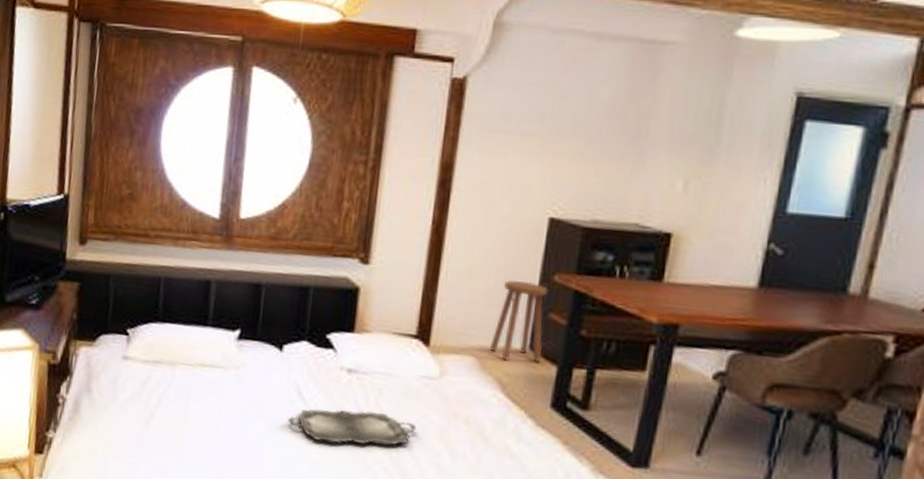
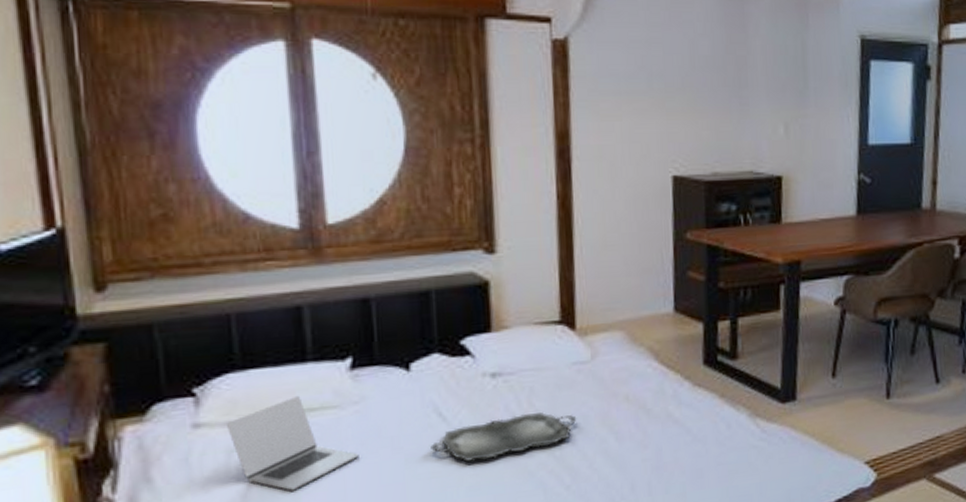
laptop: none [145,351,233,427] -> present [227,395,359,491]
stool: present [489,280,548,363] -> none [636,244,688,328]

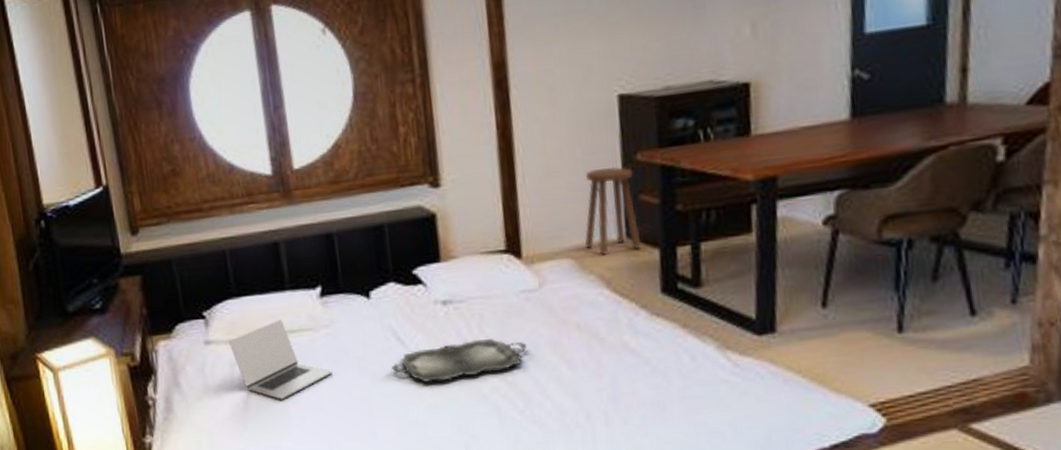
stool: none [636,244,688,328] -> present [584,166,642,255]

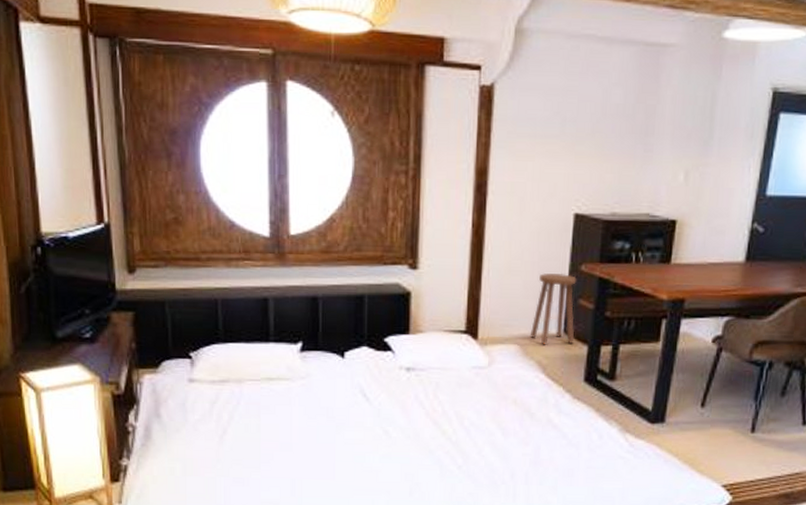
laptop: present [229,319,332,400] -> none [212,367,303,438]
serving tray: present [392,339,527,382] -> none [356,403,472,435]

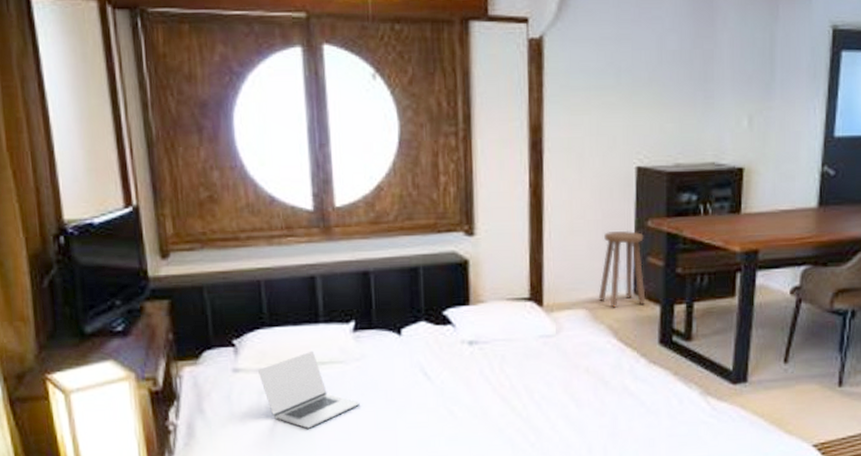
laptop: none [212,367,303,438] -> present [259,351,360,429]

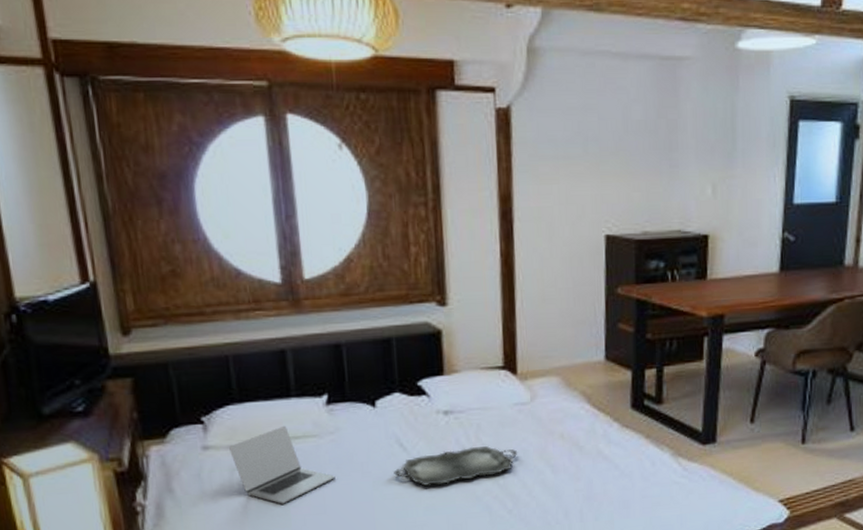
serving tray: none [417,377,542,416] -> present [394,446,518,486]
stool: present [598,231,646,308] -> none [571,298,618,374]

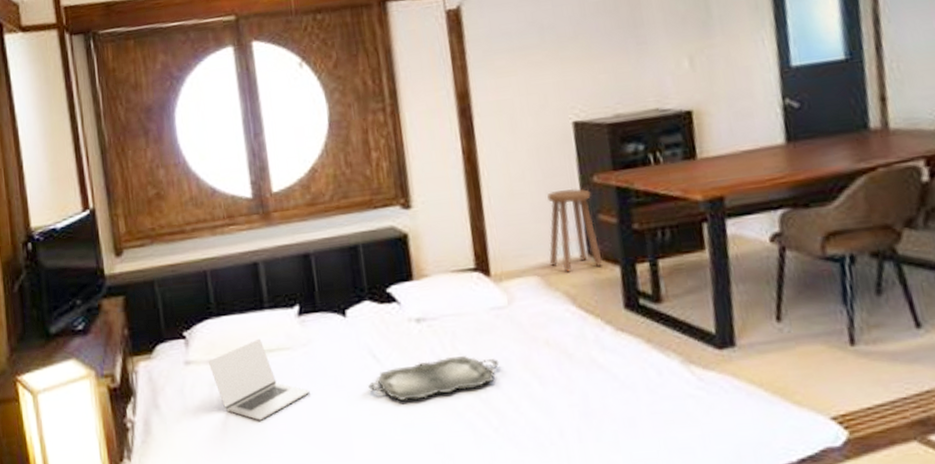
stool: none [571,298,618,374] -> present [547,188,603,273]

